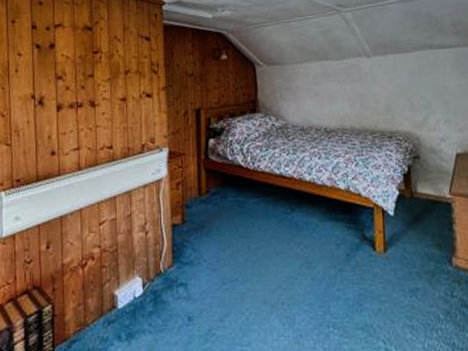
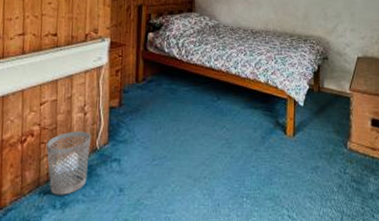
wastebasket: none [108,253,154,325] -> present [46,131,91,195]

